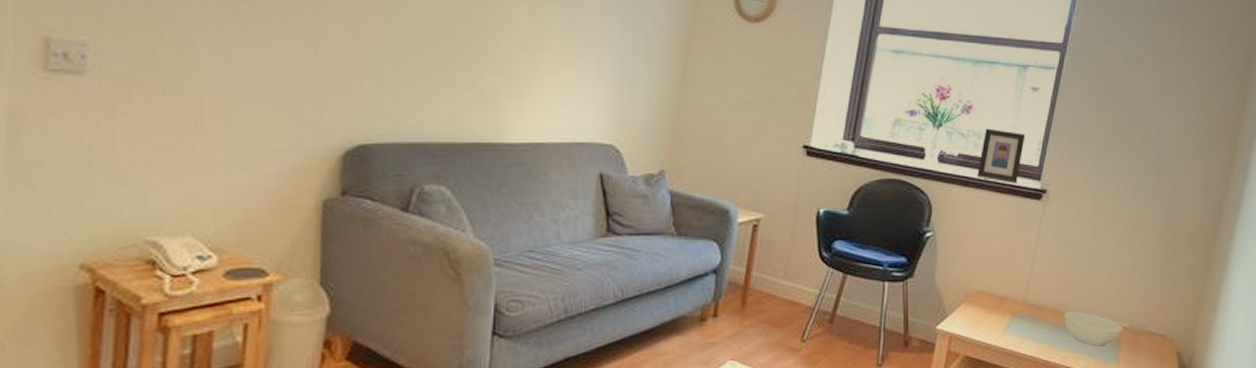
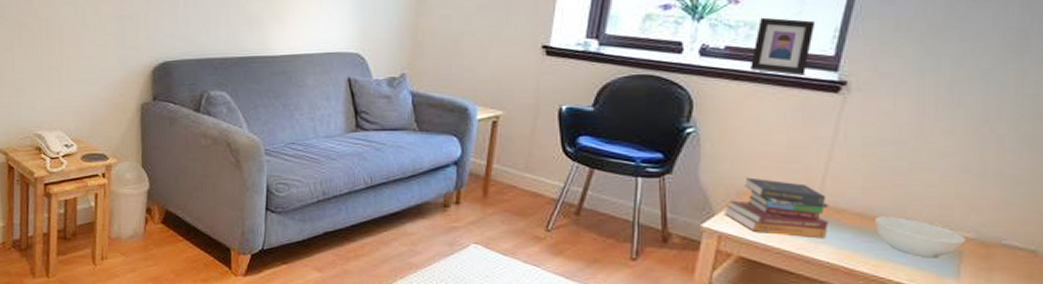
books: none [955,279,1032,335] -> present [725,177,828,239]

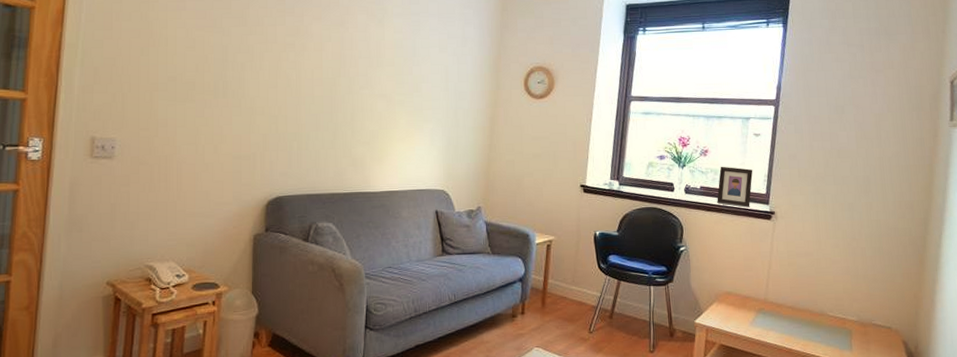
books: present [725,177,828,239] -> none [709,283,774,327]
bowl: present [875,216,966,258] -> none [800,308,853,337]

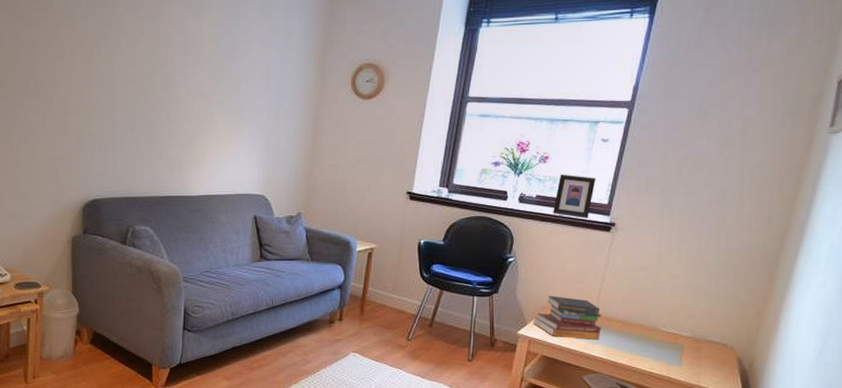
books: none [709,283,774,327] -> present [534,295,602,340]

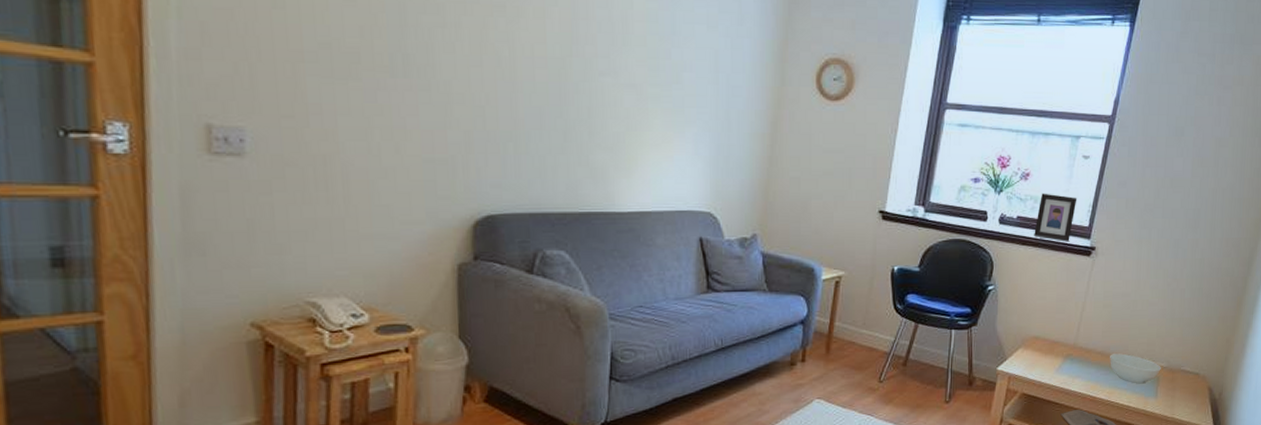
books: present [534,295,602,340] -> none [1014,326,1082,374]
bowl: none [631,322,686,352] -> present [1110,353,1161,384]

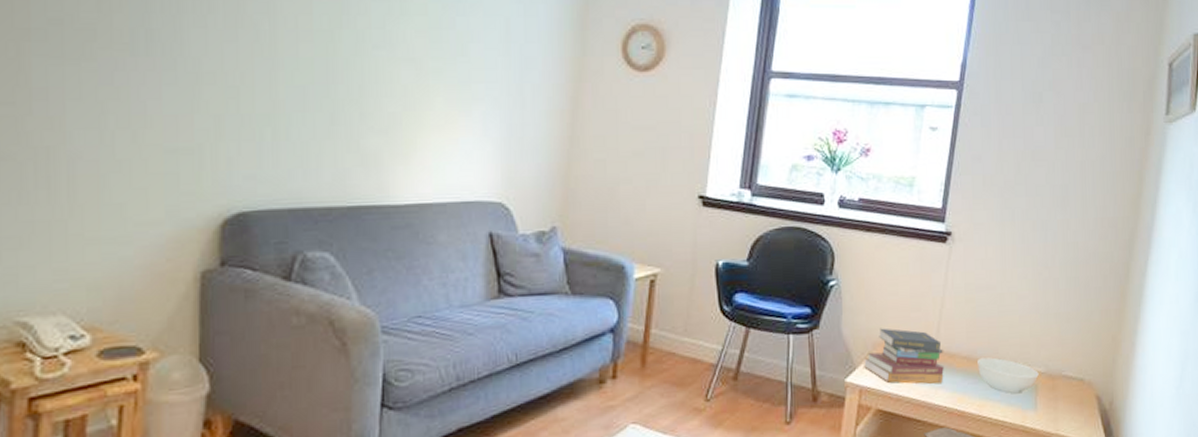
books: none [1014,326,1082,374] -> present [864,328,944,385]
picture frame: present [1034,193,1077,242] -> none [879,170,927,227]

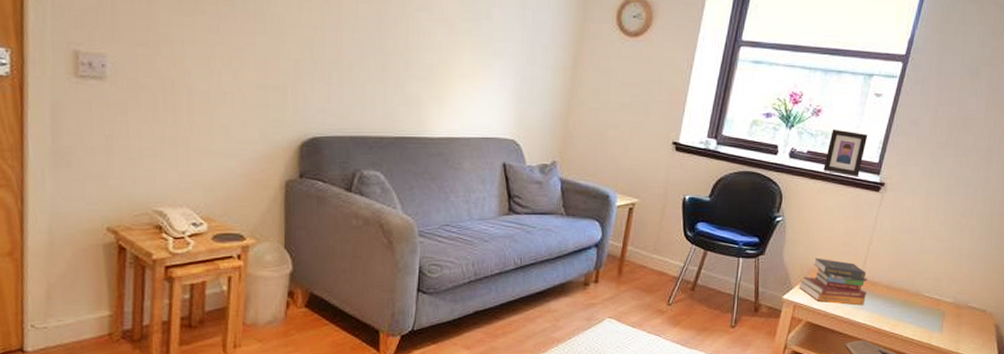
picture frame: none [879,170,927,227] -> present [823,129,868,177]
bowl: present [977,357,1039,394] -> none [895,287,948,318]

